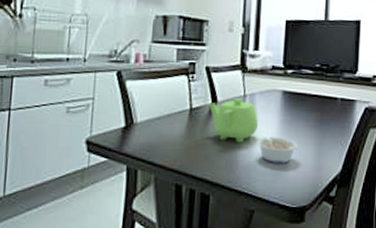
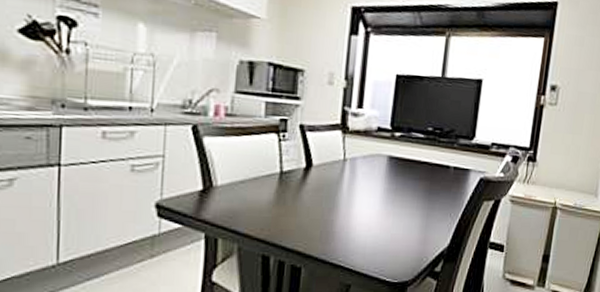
teapot: present [209,98,258,143] -> none [302,162,359,212]
legume: present [257,130,298,164] -> none [356,199,403,236]

